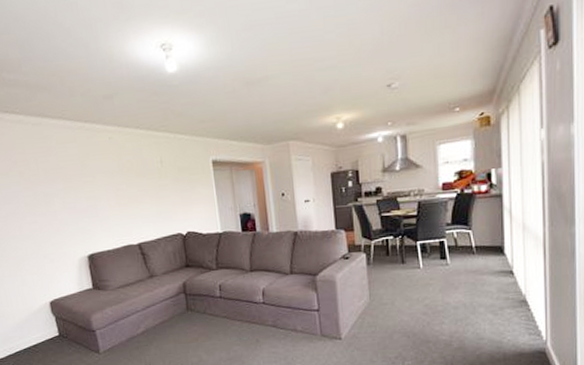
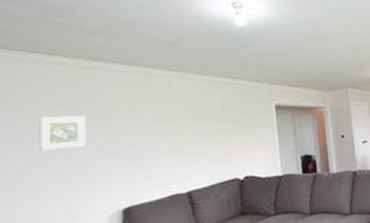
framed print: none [11,171,51,202] -> present [39,115,86,151]

